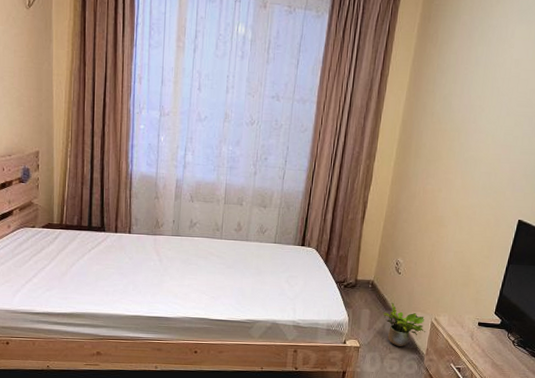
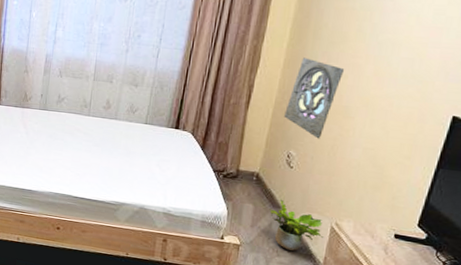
wall ornament: none [393,174,440,247] -> present [284,57,345,139]

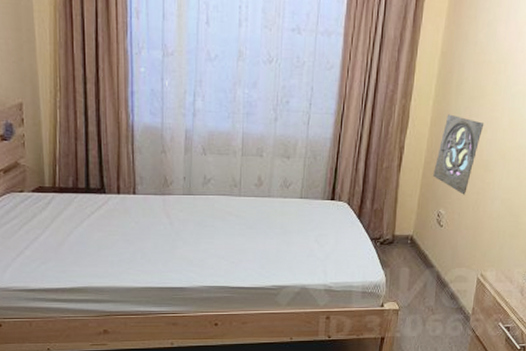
potted plant: present [269,199,323,252] -> none [423,258,471,308]

